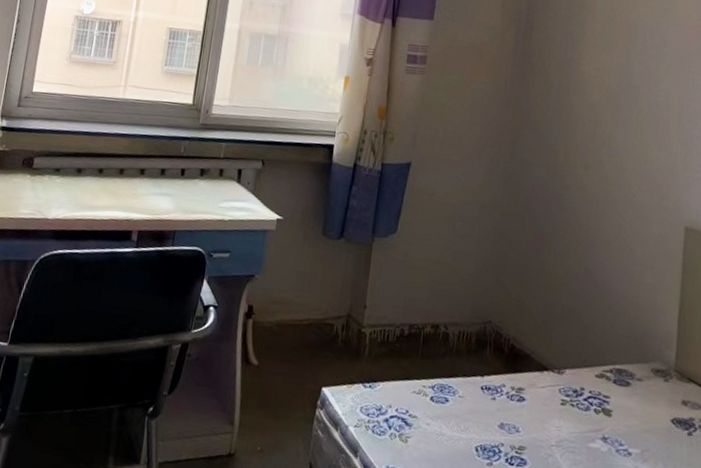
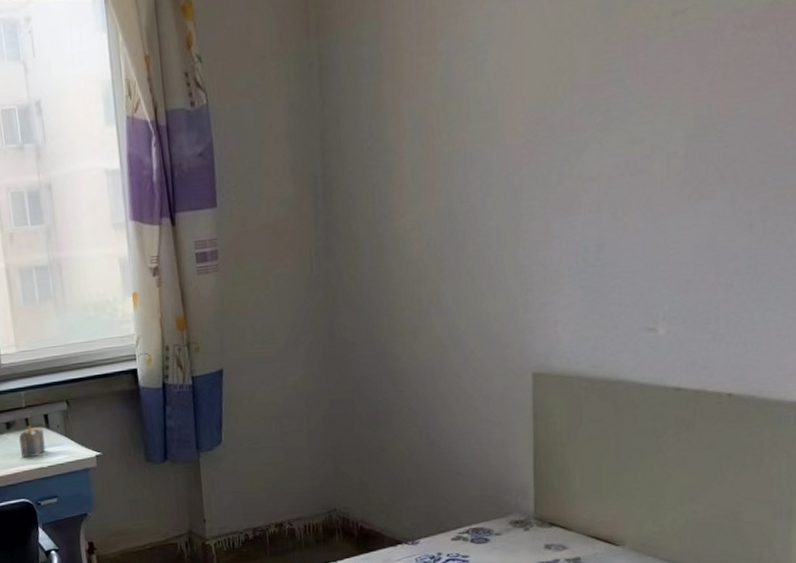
architectural model: none [207,165,234,208] -> present [19,414,46,458]

